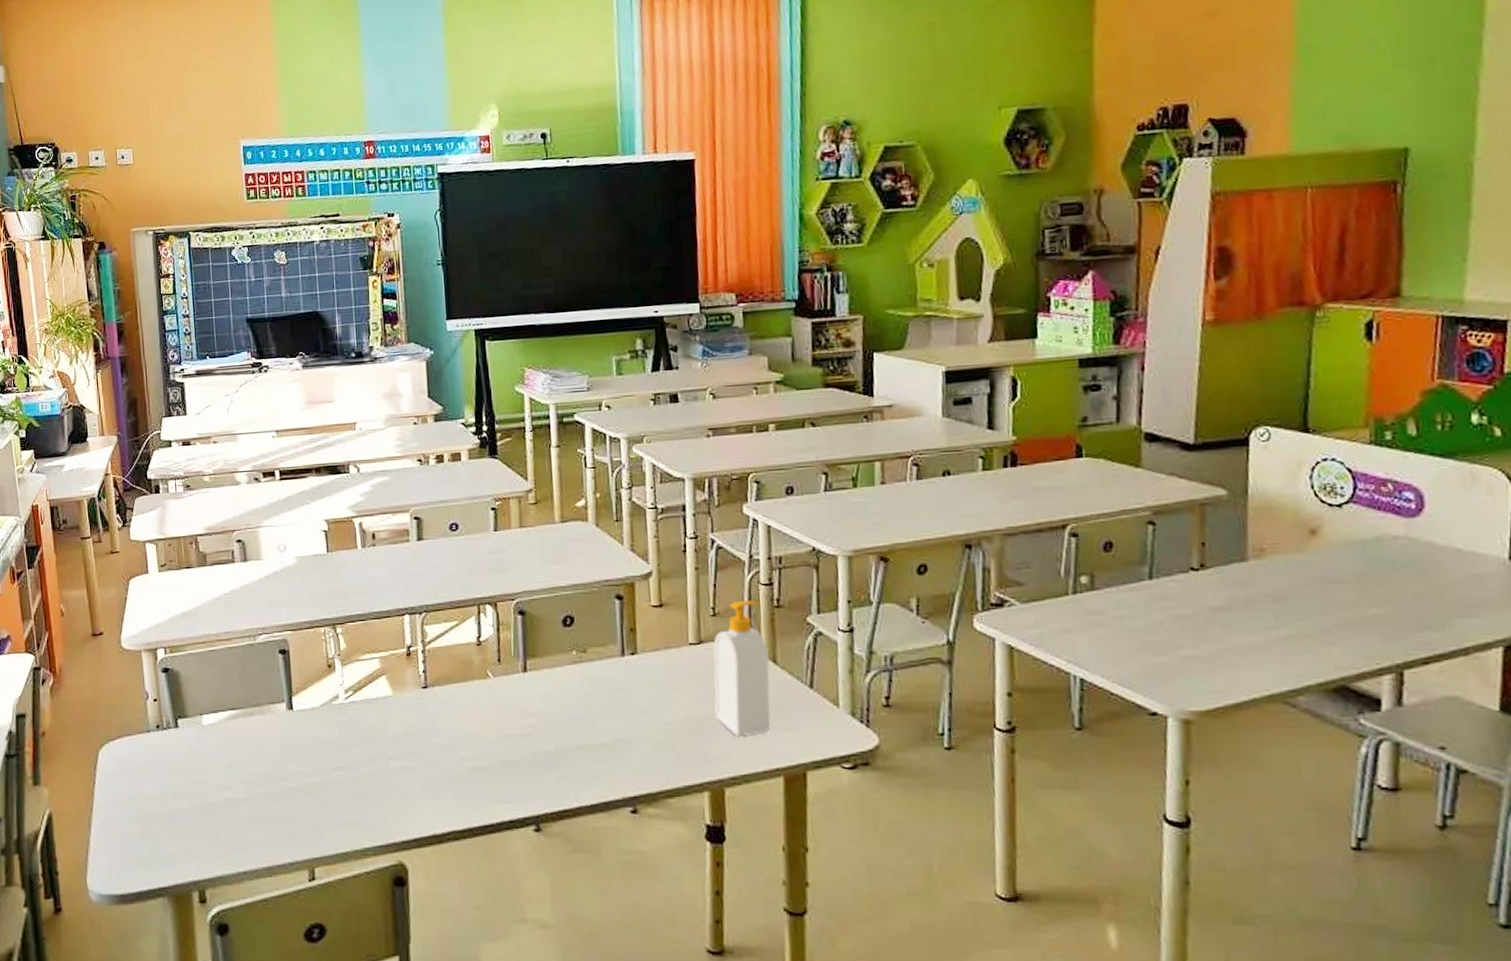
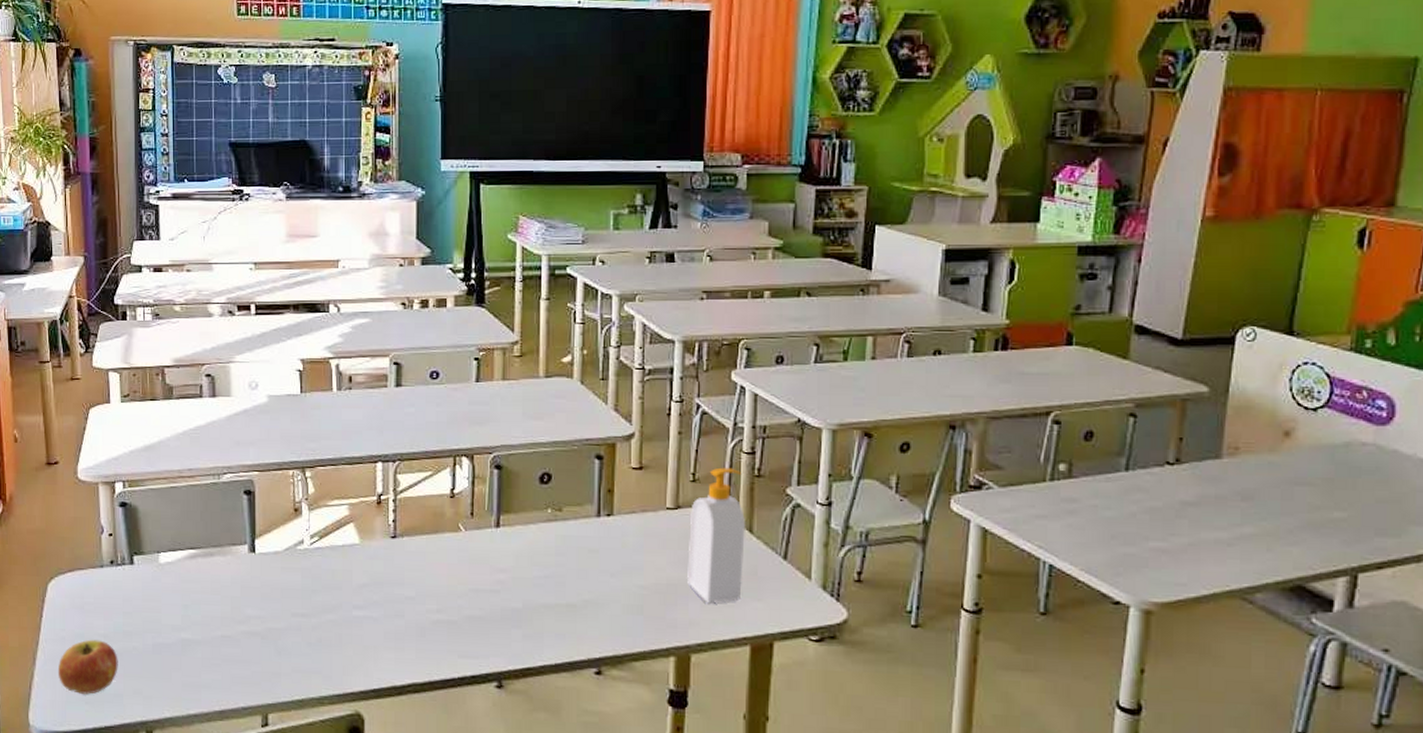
apple: none [112,803,169,857] -> present [57,639,118,694]

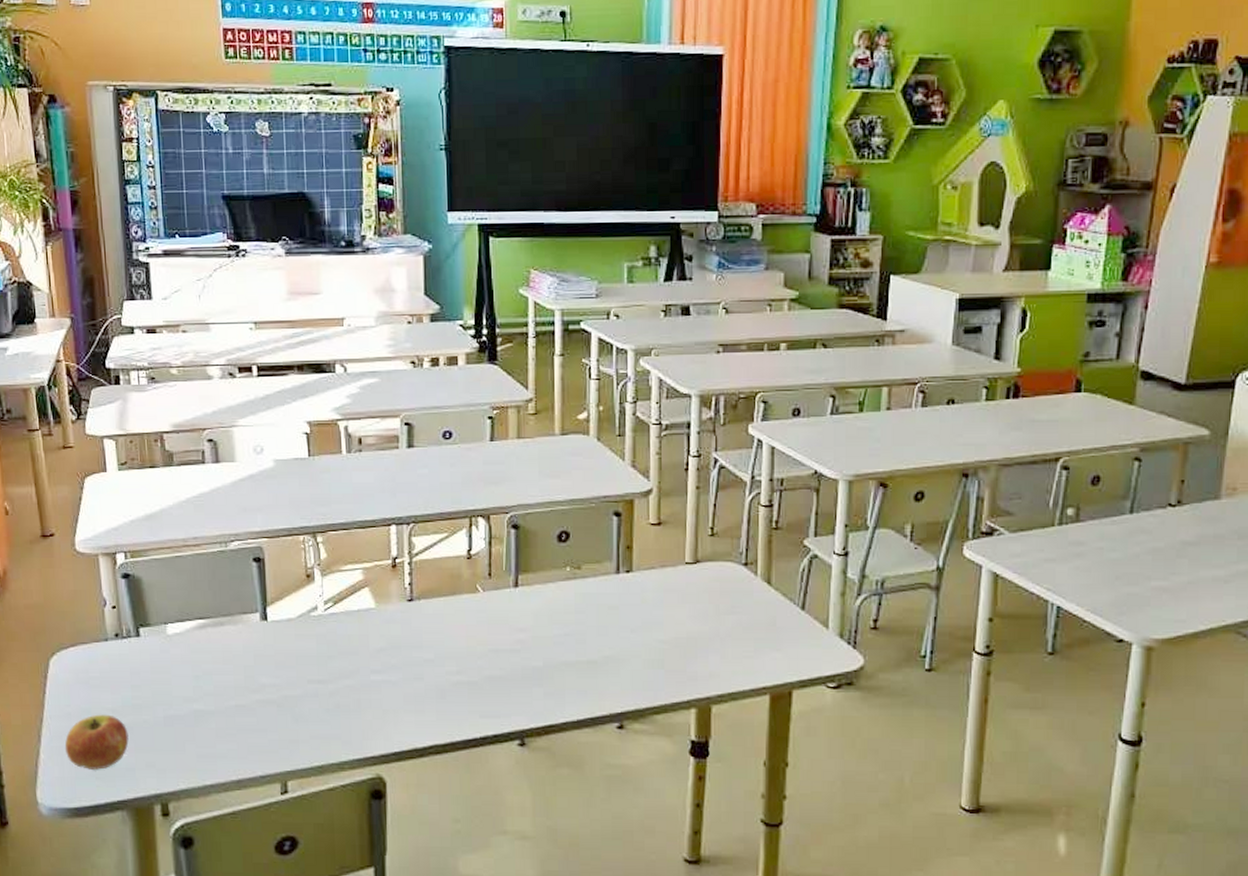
soap bottle: present [687,467,745,604] -> none [707,521,763,655]

